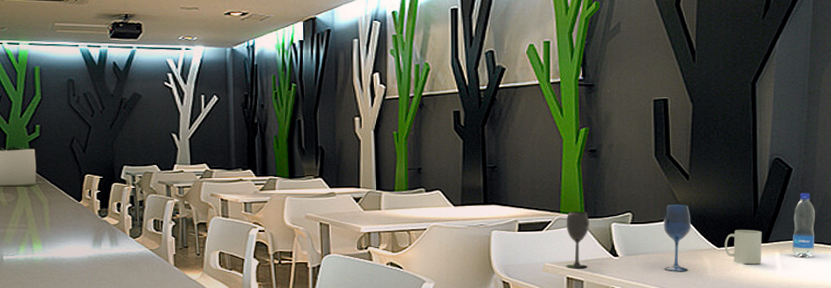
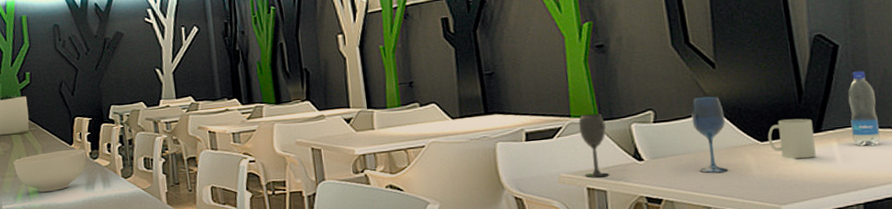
bowl: none [17,206,95,246] -> present [13,149,87,192]

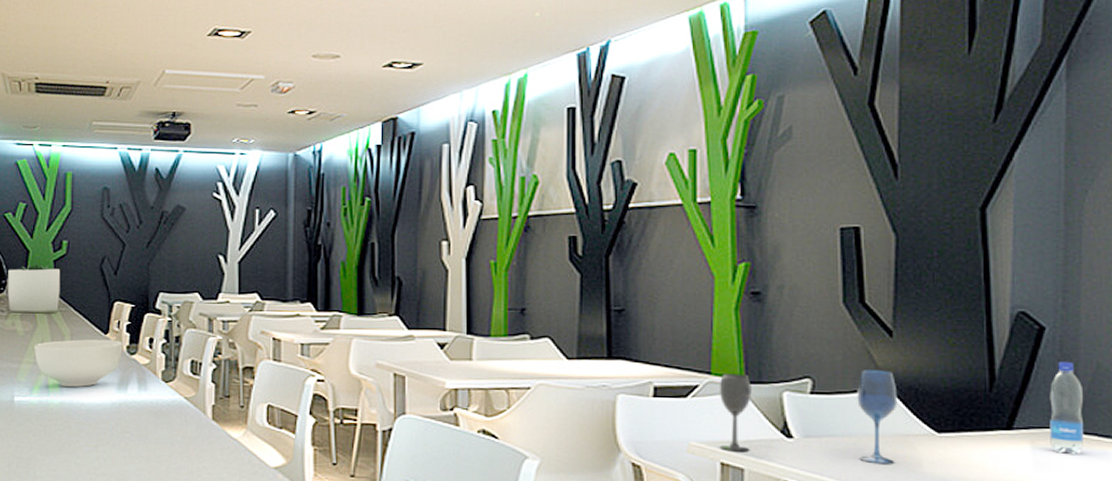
cup: present [767,118,816,159] -> none [947,409,1003,460]

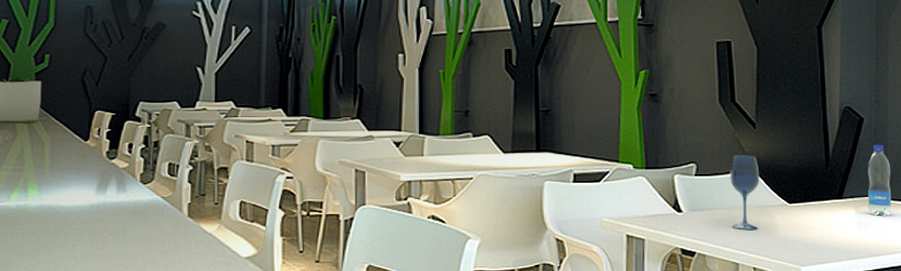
bowl: present [34,339,123,387] -> none [13,146,103,191]
wine glass: present [719,373,752,452] -> none [625,161,650,226]

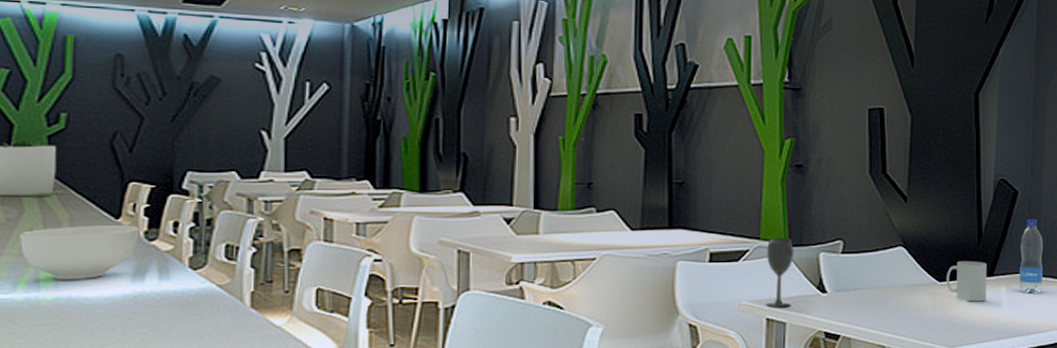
bowl: none [13,146,103,191] -> present [19,225,140,280]
wine glass: none [625,161,650,226] -> present [766,238,794,308]
wineglass: present [730,155,760,231] -> none [878,231,910,312]
cup: none [796,184,836,223] -> present [946,261,987,302]

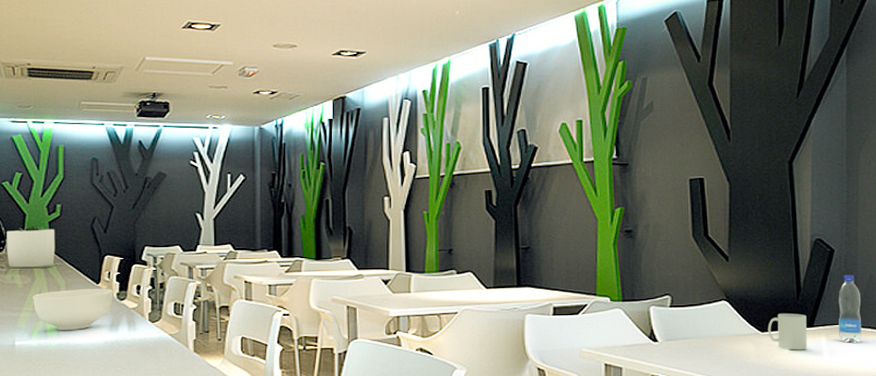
wine glass: present [766,238,794,308] -> none [602,294,627,355]

